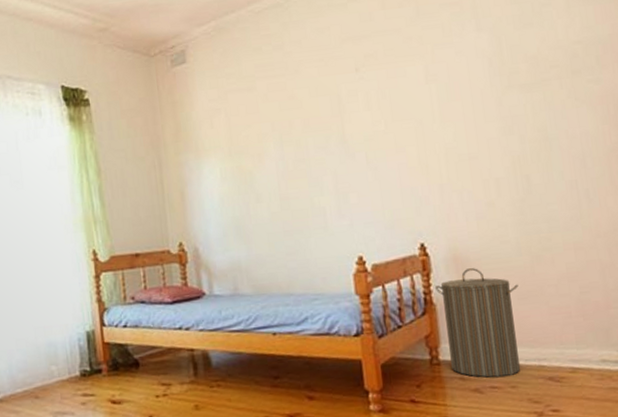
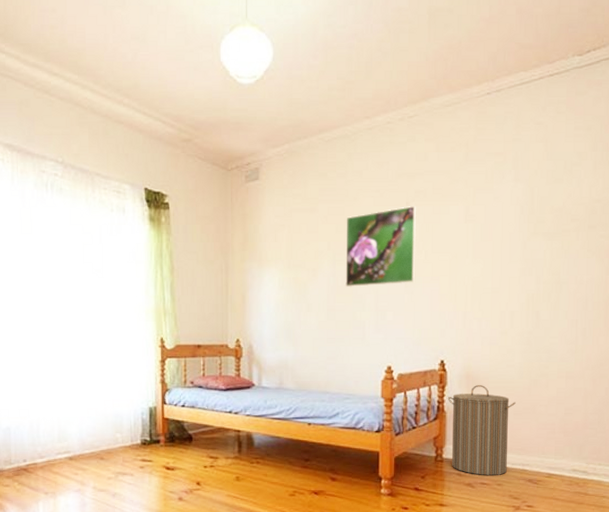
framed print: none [289,71,377,171] -> present [345,205,417,288]

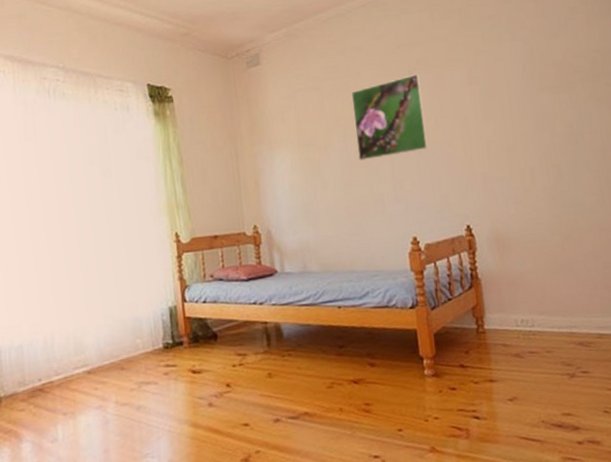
laundry hamper: present [448,385,516,476] -> none [480,246,554,344]

